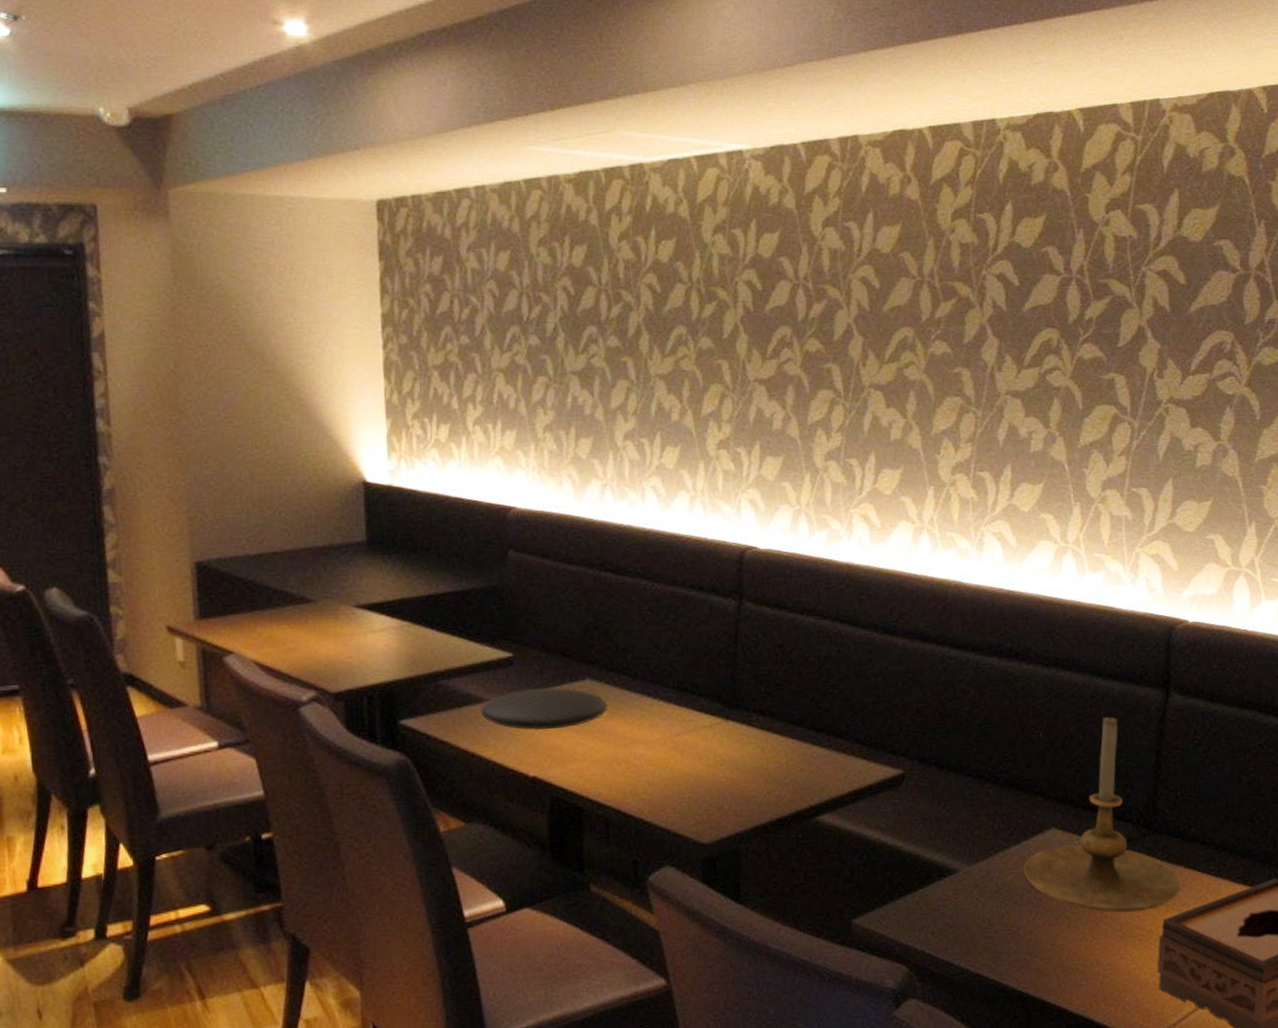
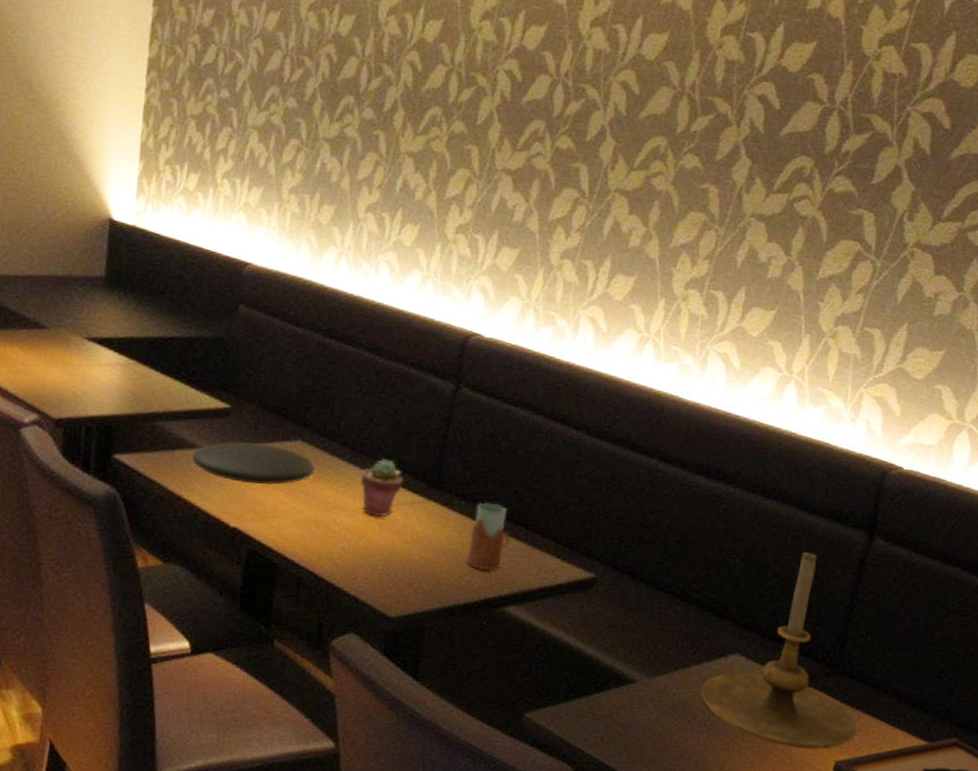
potted succulent: none [655,685,699,745] -> present [360,458,404,518]
drinking glass: none [772,714,813,784] -> present [466,502,510,571]

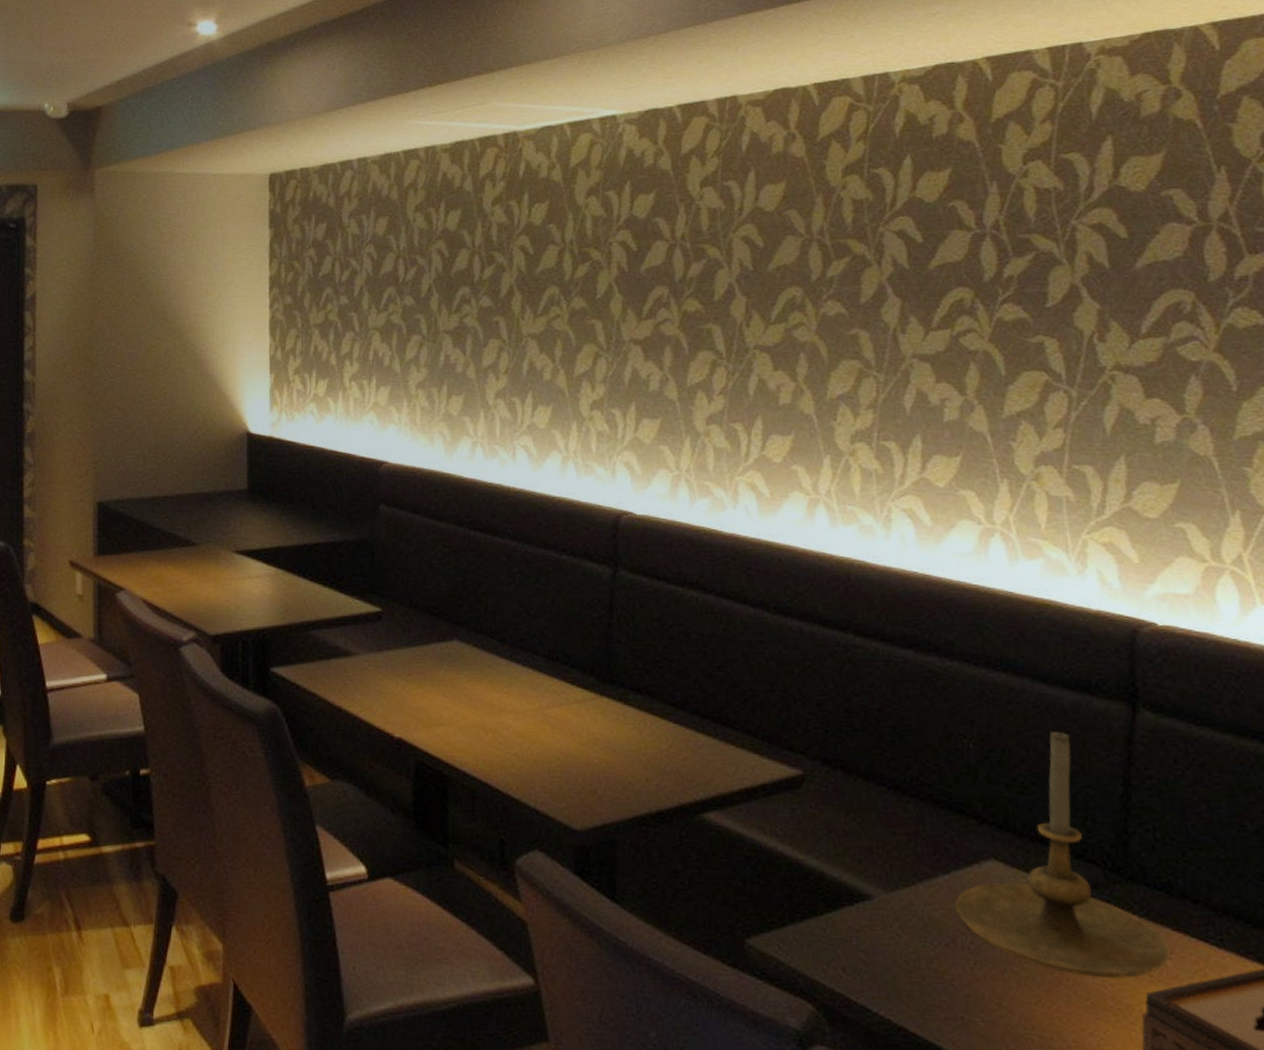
plate: present [192,441,315,485] -> none [348,645,476,690]
potted succulent: present [360,458,404,518] -> none [524,653,571,718]
drinking glass: present [466,502,510,571] -> none [651,695,698,773]

